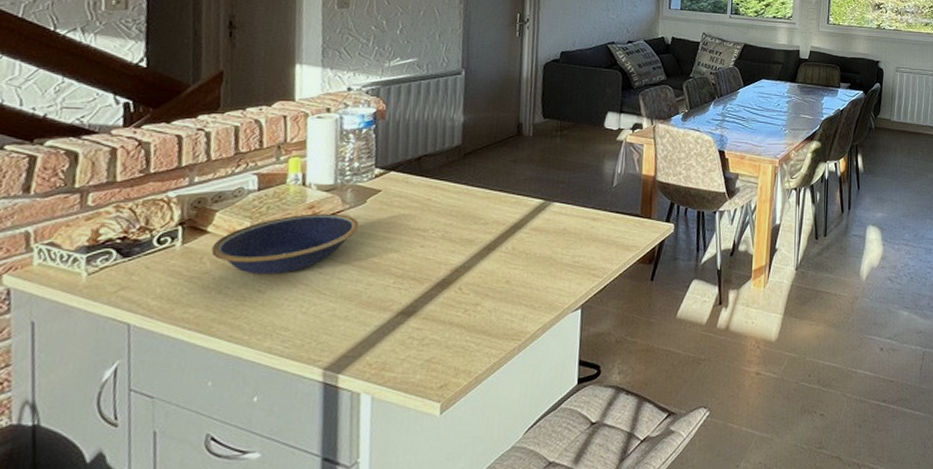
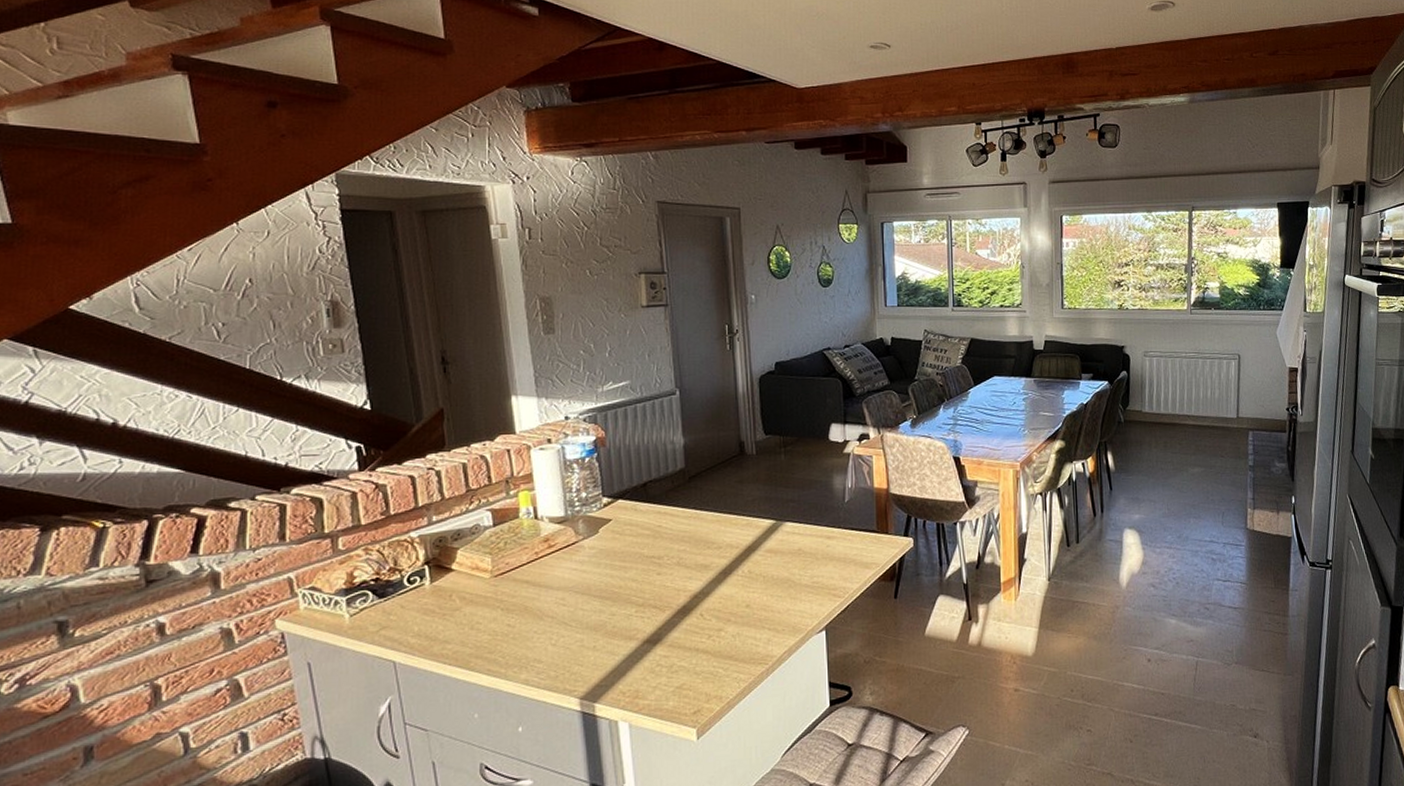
bowl: present [211,213,360,275] -> none [459,545,595,609]

